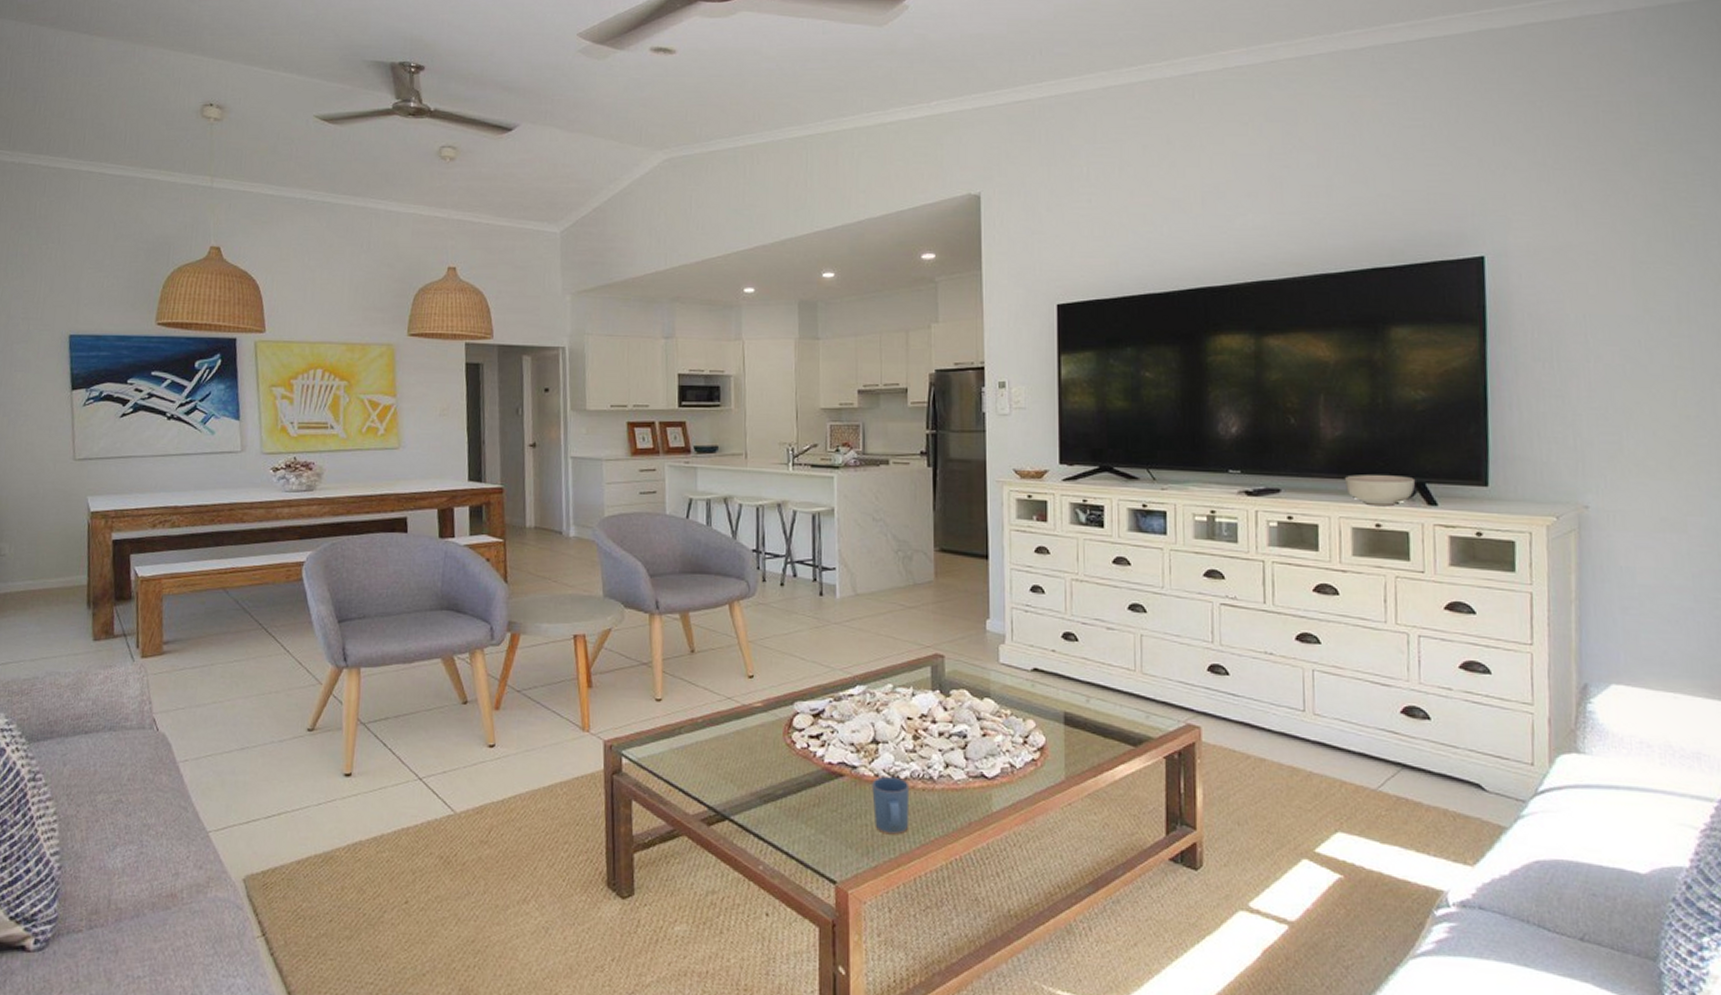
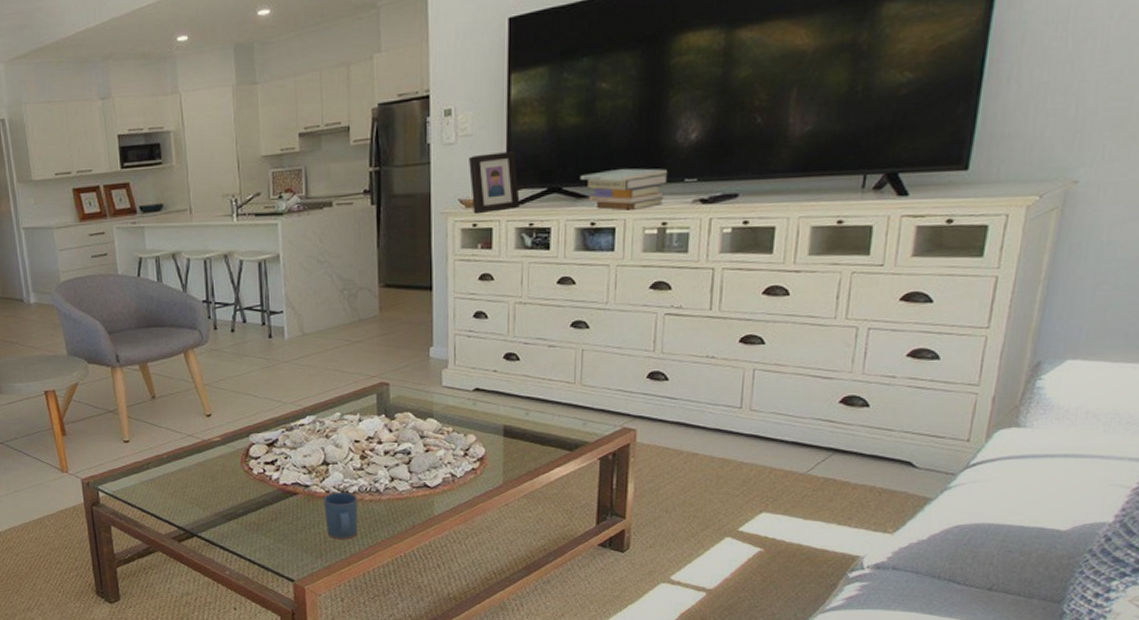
picture frame: none [1023,427,1073,486] -> present [469,151,520,215]
books: none [1129,454,1213,496] -> present [579,168,668,211]
bowl: present [1344,475,1416,507] -> none [809,167,888,203]

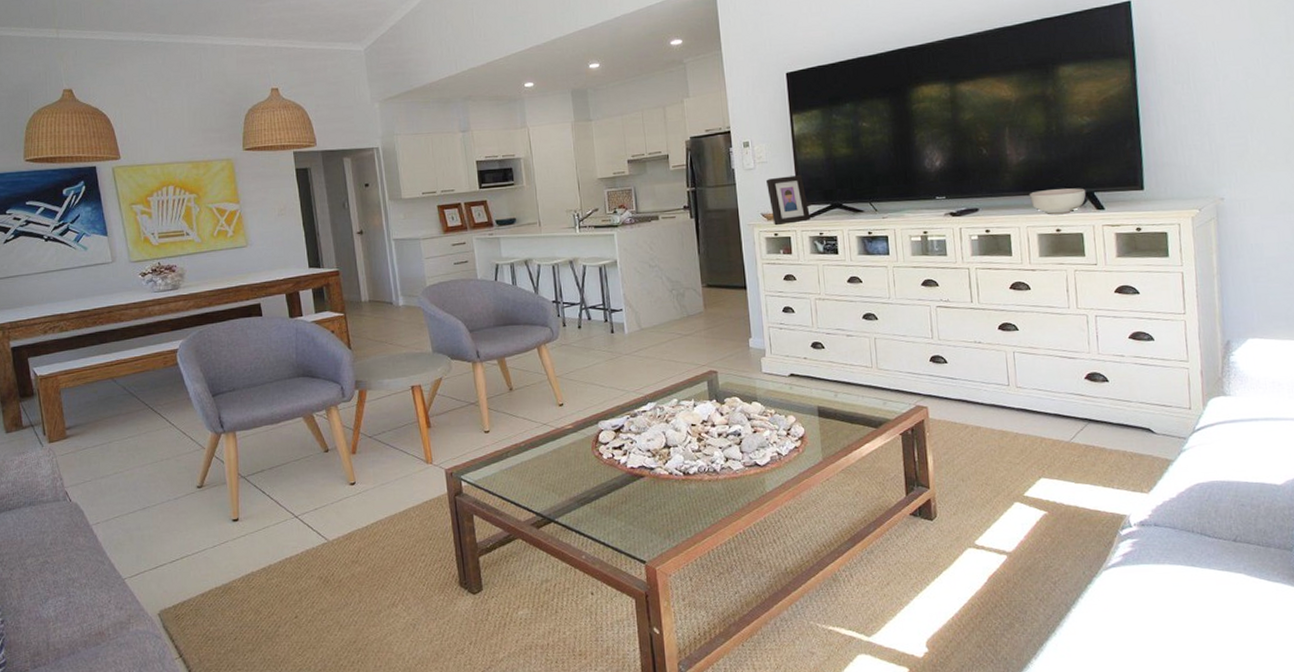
mug: present [324,491,358,540] -> none [667,472,700,520]
books: present [579,168,668,211] -> none [855,188,924,222]
bowl: none [809,167,888,203] -> present [1029,188,1086,215]

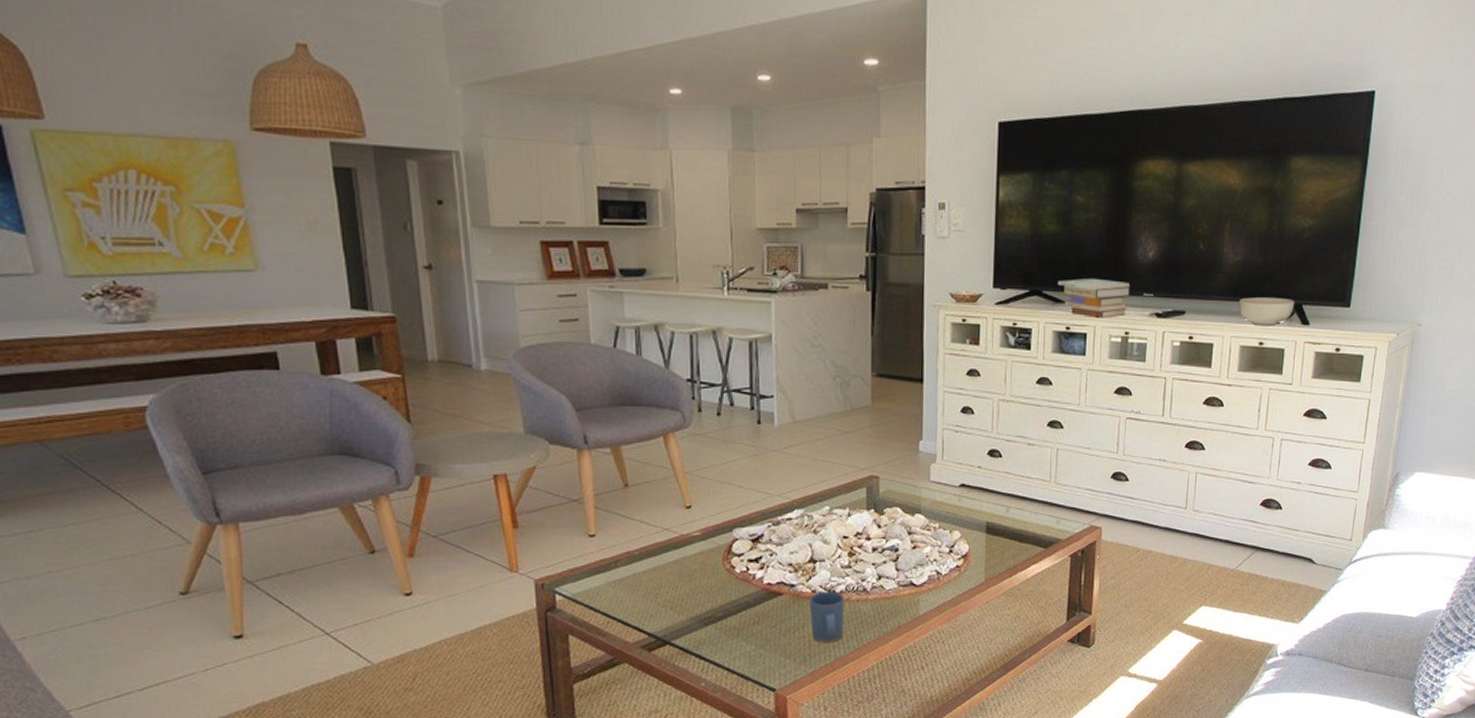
mug: none [667,472,700,520] -> present [809,591,845,643]
picture frame: present [766,175,811,226] -> none [960,251,1005,310]
books: none [855,188,924,222] -> present [1057,277,1131,318]

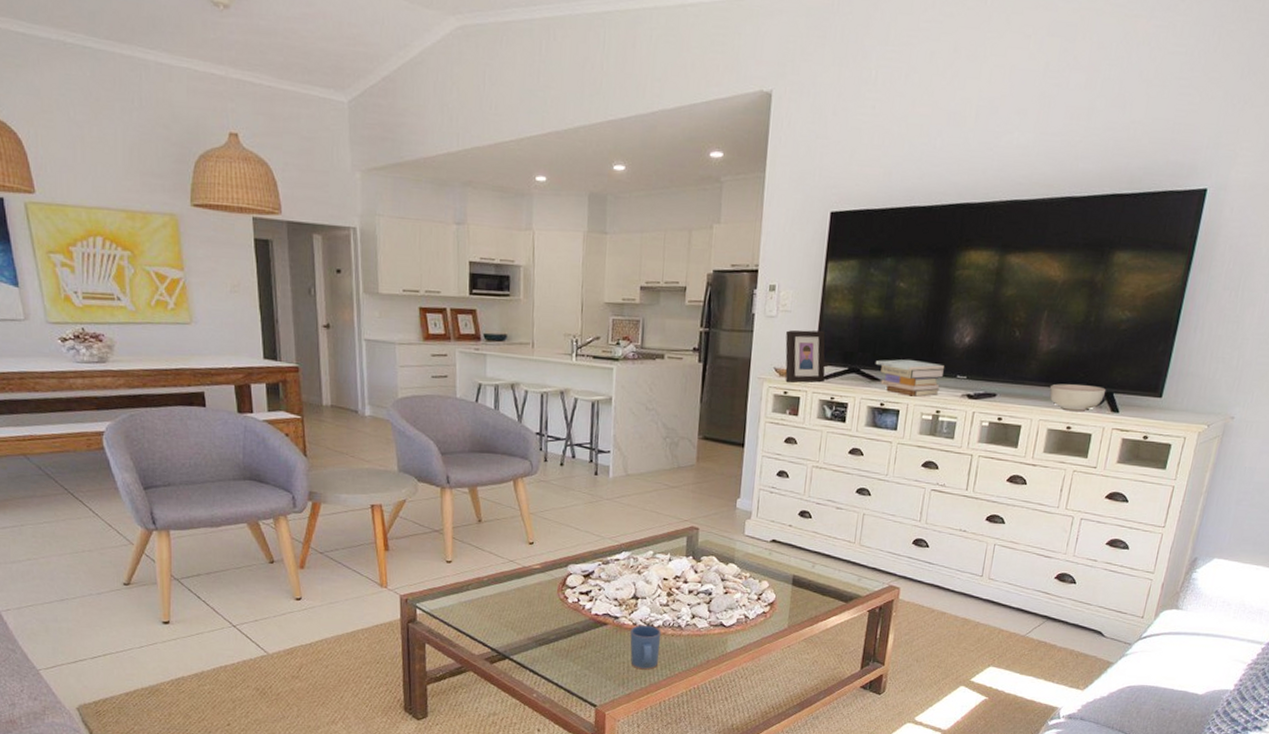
picture frame: none [960,251,1005,310] -> present [785,330,826,383]

